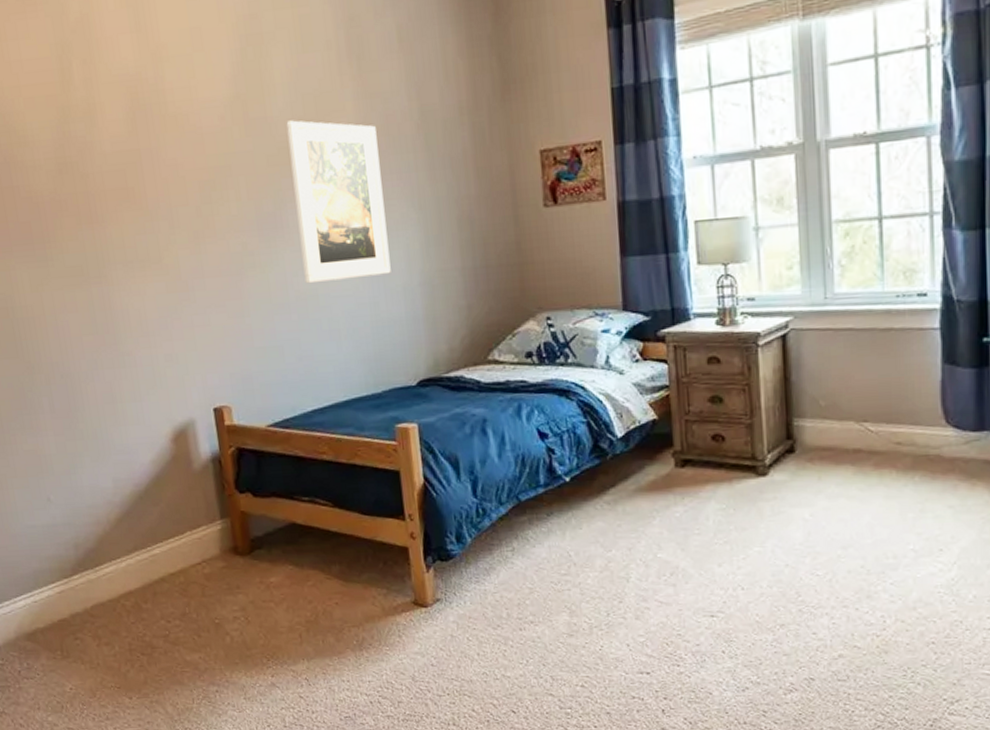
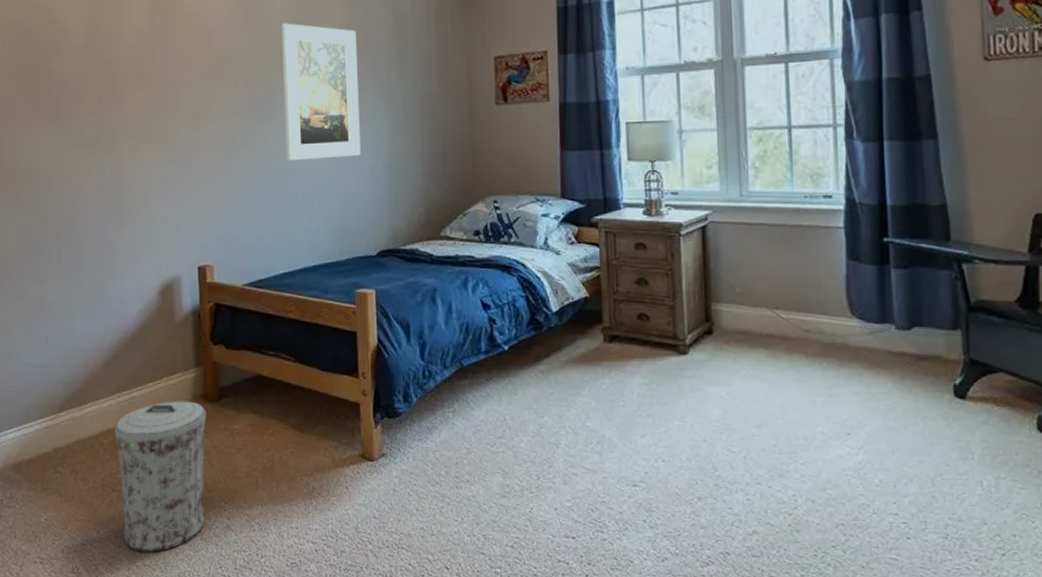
trash can: none [136,555,247,716] -> present [114,401,207,552]

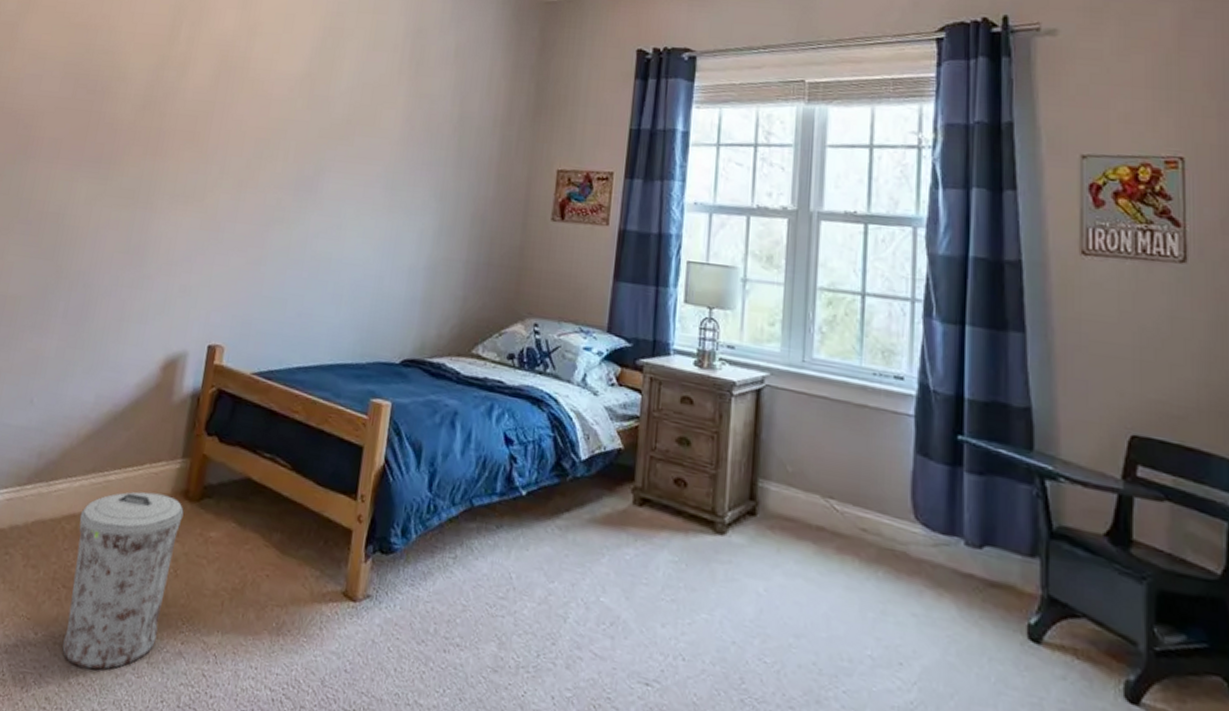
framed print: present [281,23,361,162] -> none [323,102,419,253]

